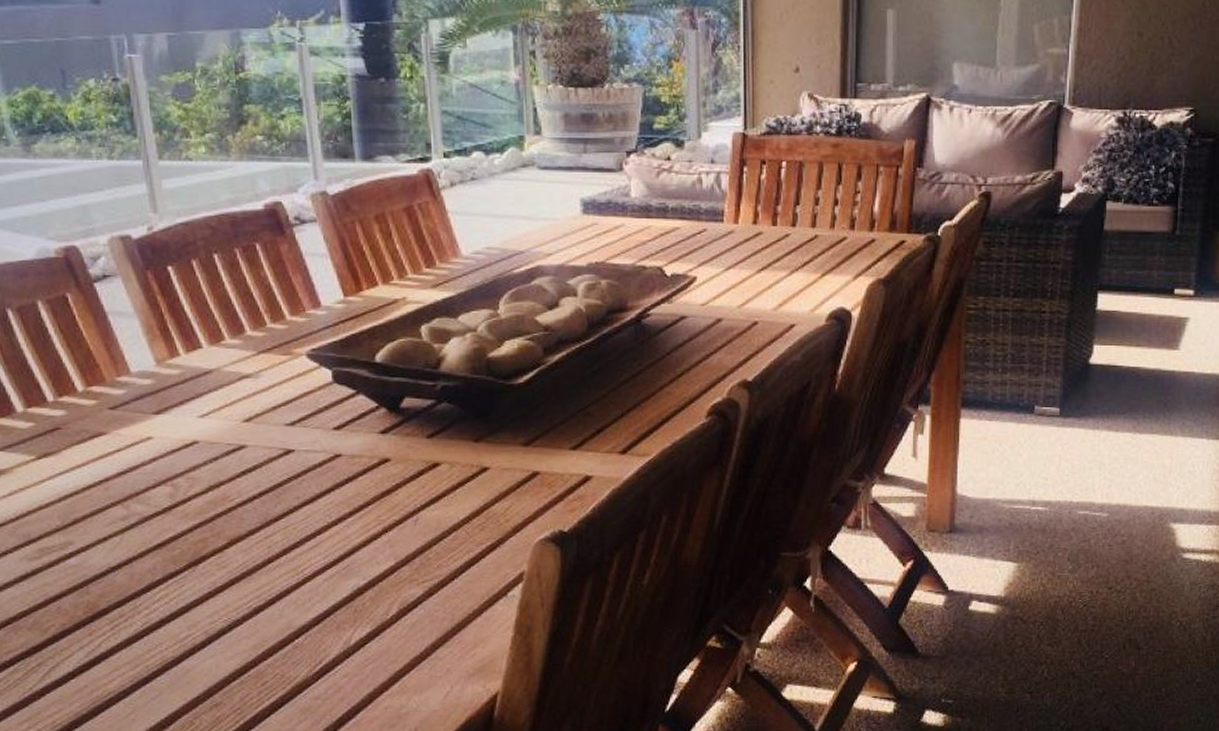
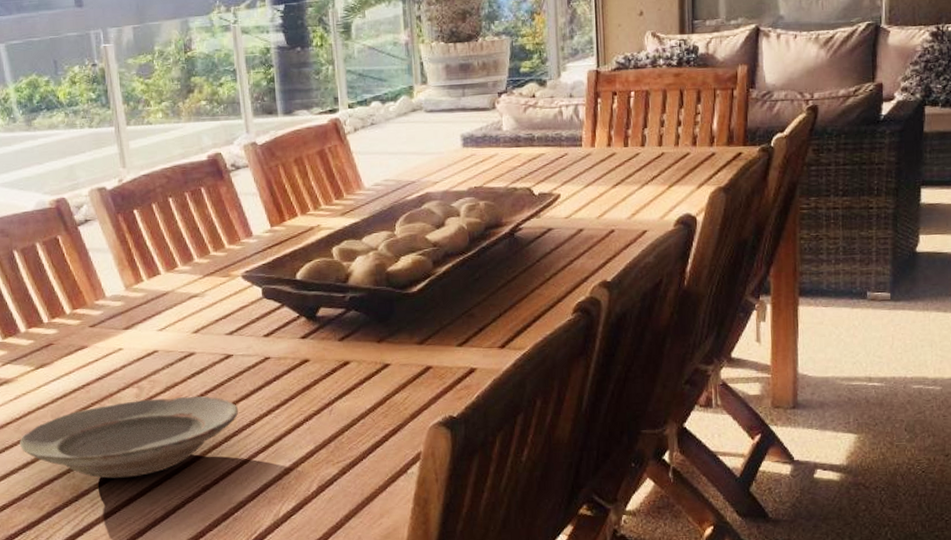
plate: none [16,498,301,596] -> present [20,396,239,479]

